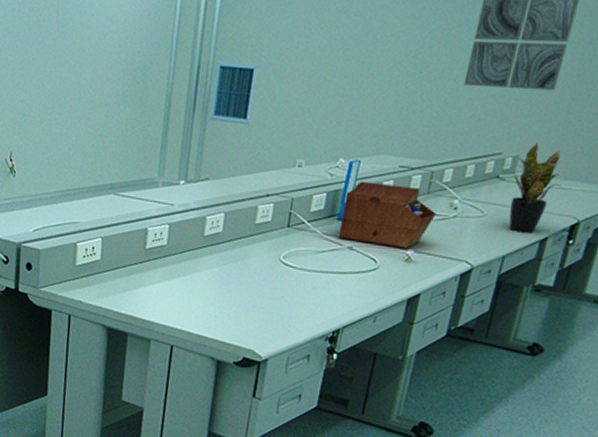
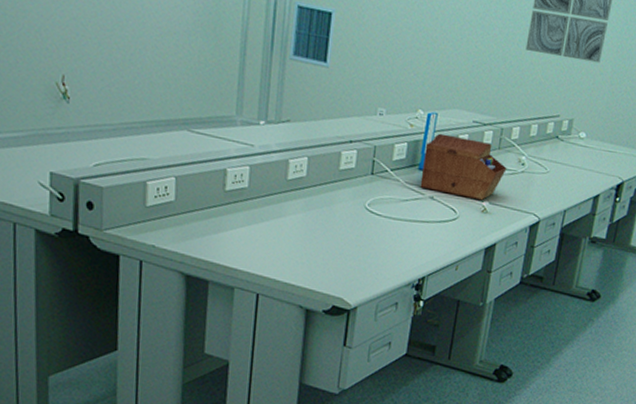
potted plant: present [508,142,563,233] -> none [567,108,610,190]

